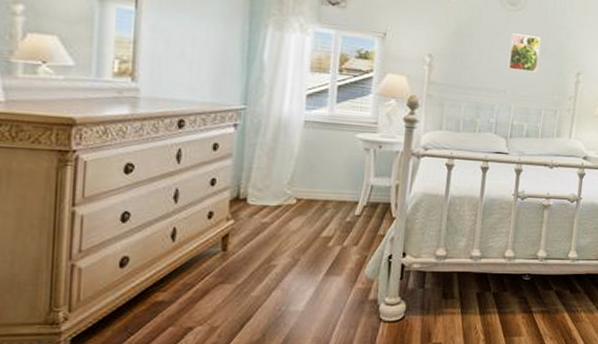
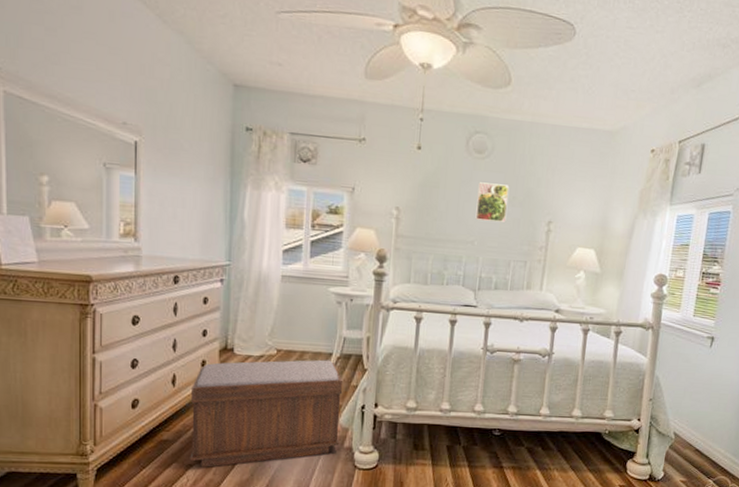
bench: none [189,208,370,330] -> present [189,359,344,467]

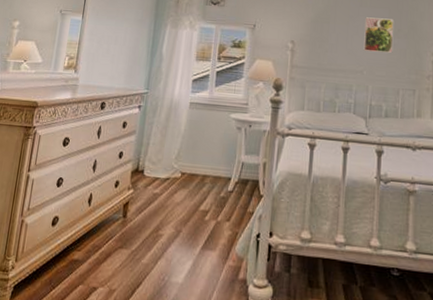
bench: present [189,359,344,467] -> none [94,183,240,292]

